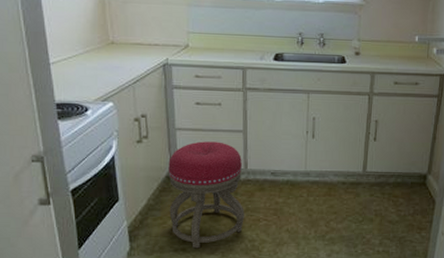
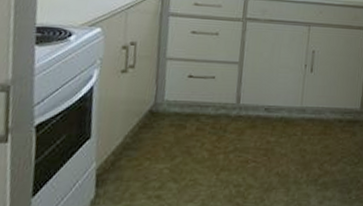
stool: present [168,141,244,249] -> none [147,73,235,196]

